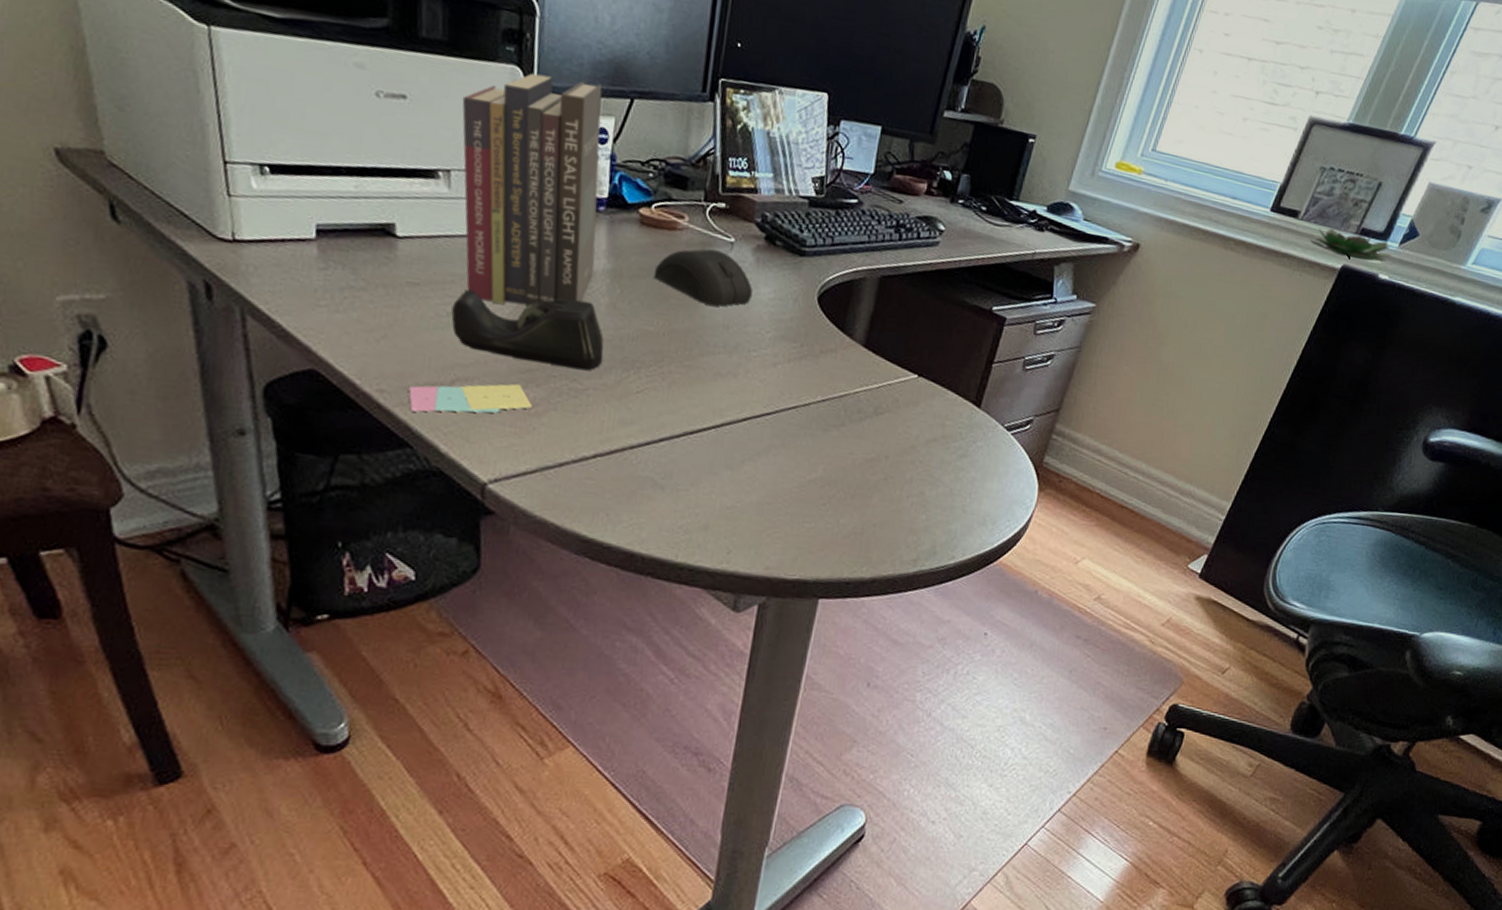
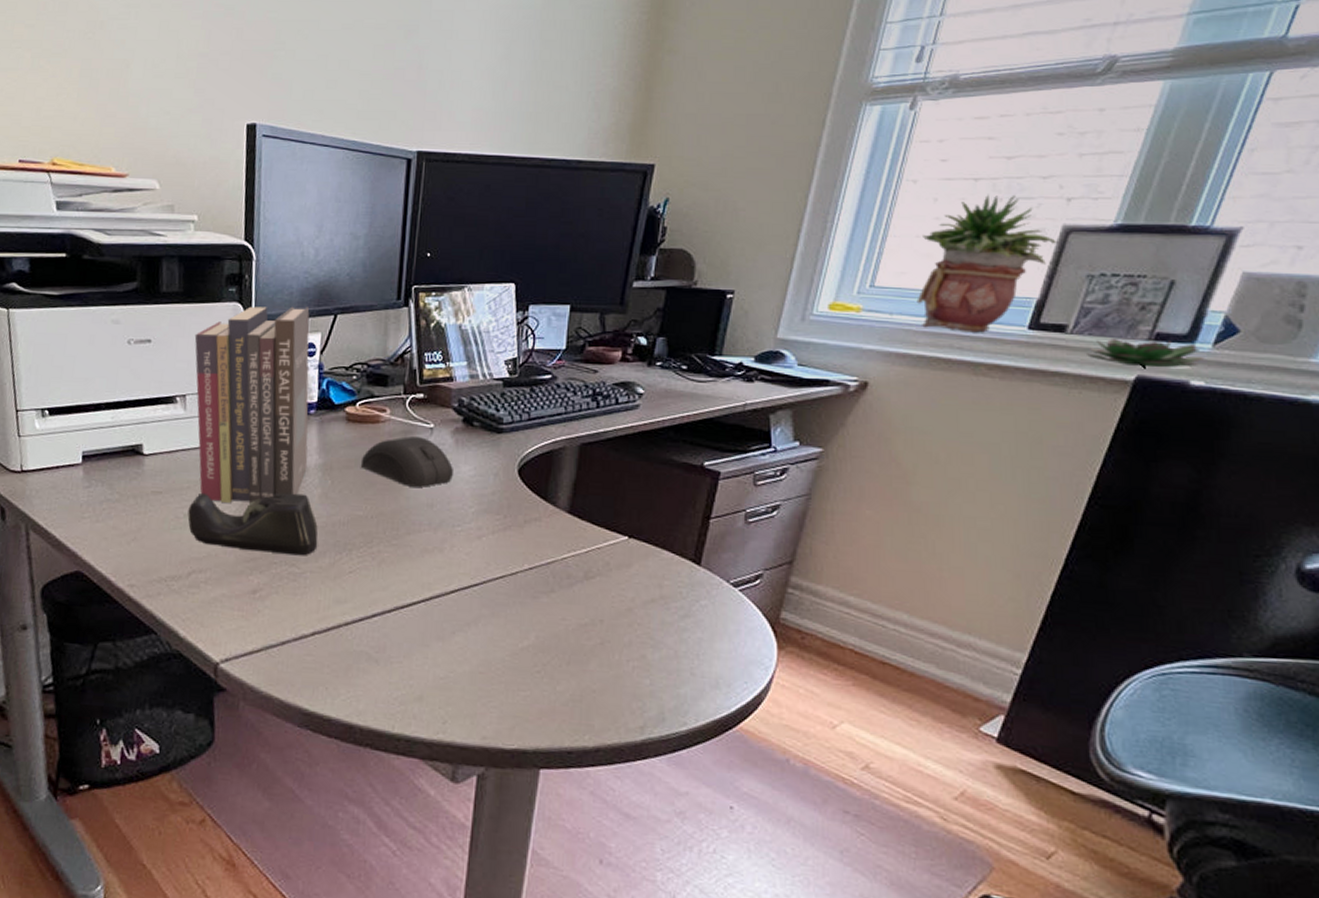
sticky notes: present [408,383,532,413] -> none [153,572,257,602]
potted plant: none [1188,75,1303,211] -> present [916,194,1057,334]

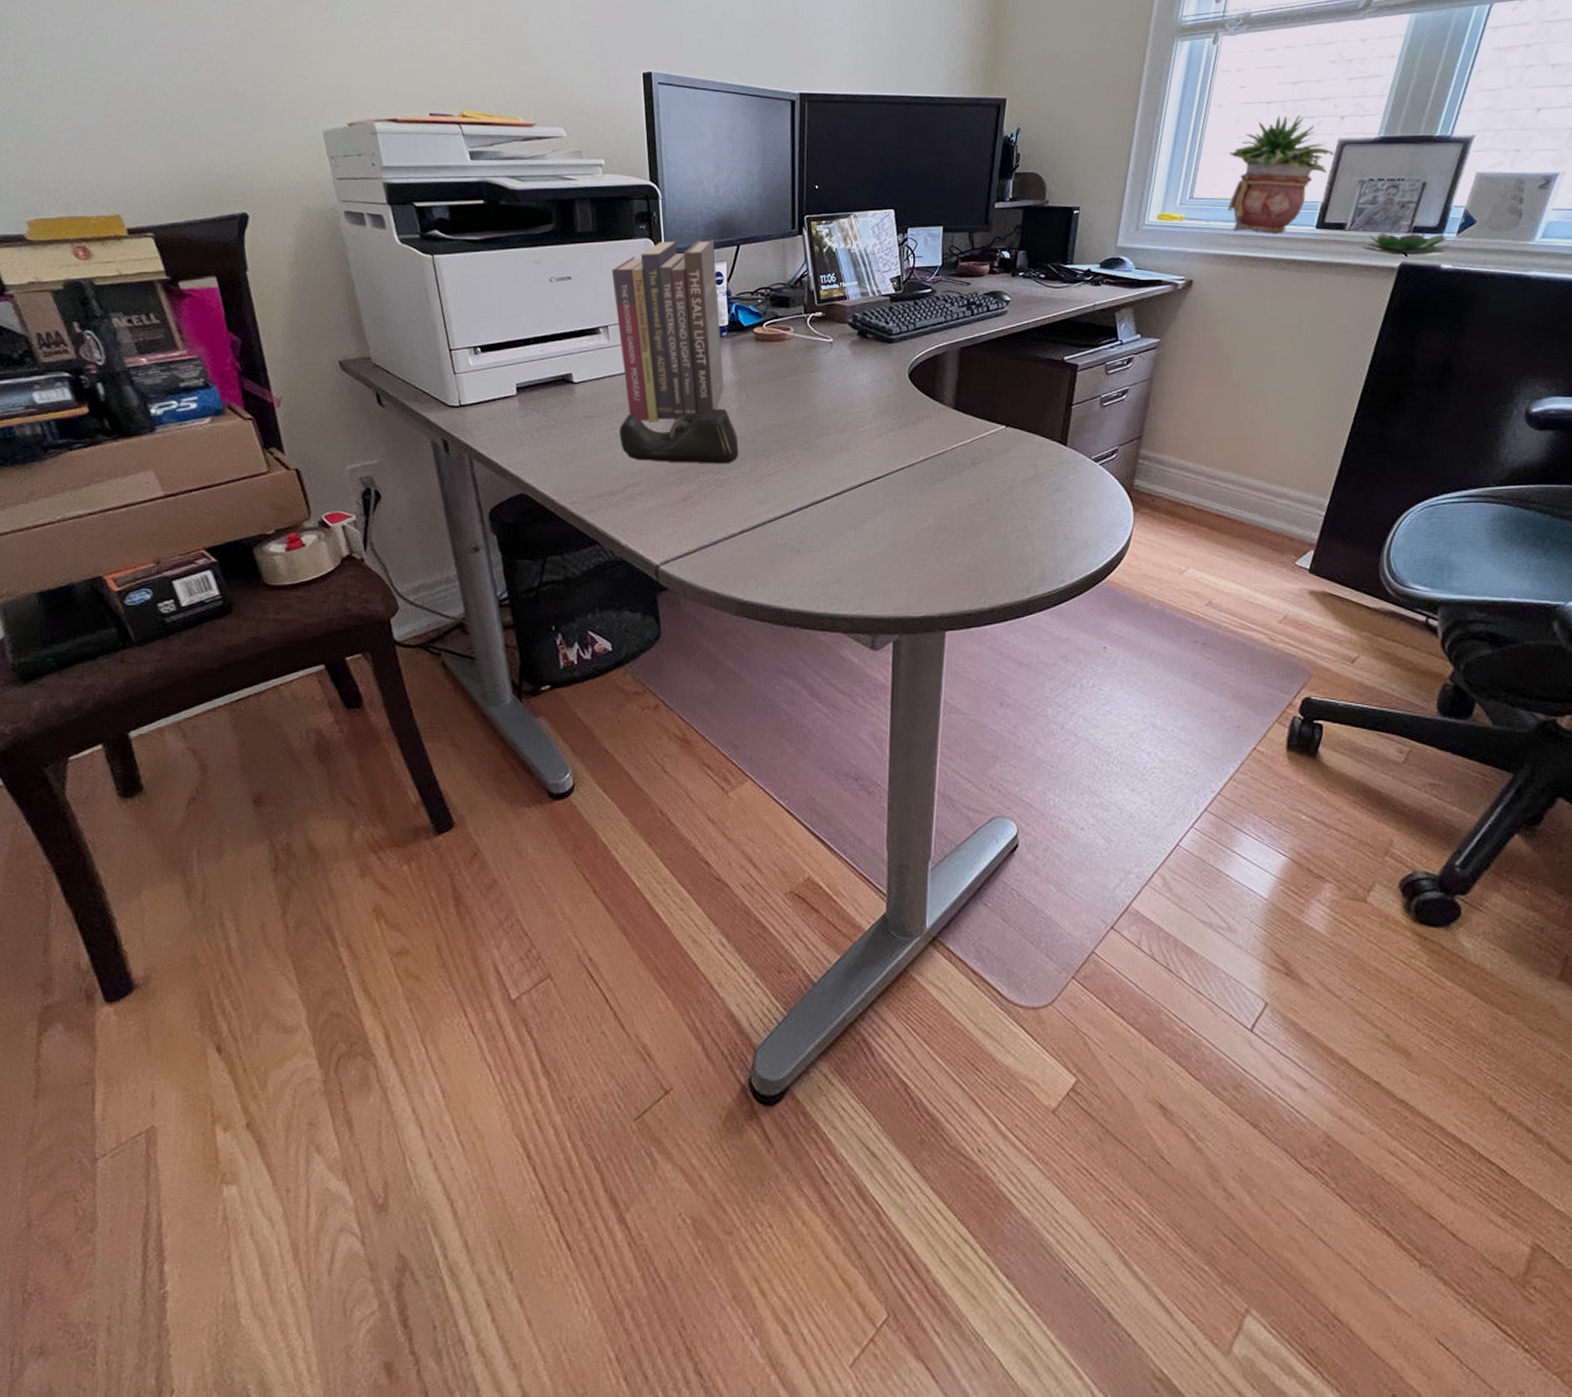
computer mouse: present [360,436,455,487] -> none [771,351,854,395]

